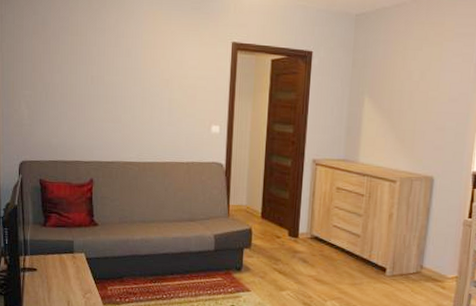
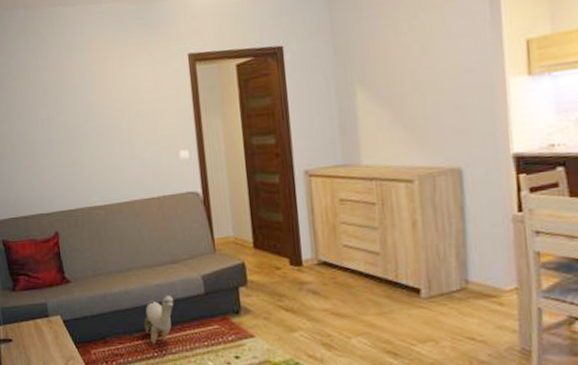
plush toy: none [158,246,187,288] -> present [144,293,174,345]

